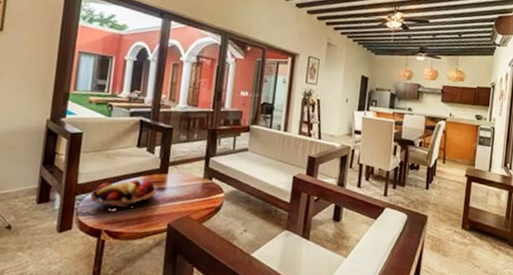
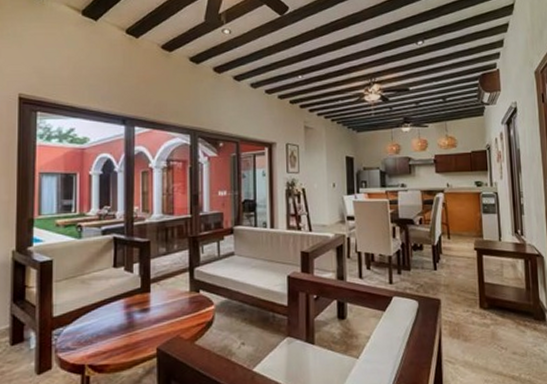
fruit basket: present [90,180,157,207] -> none [68,303,141,339]

